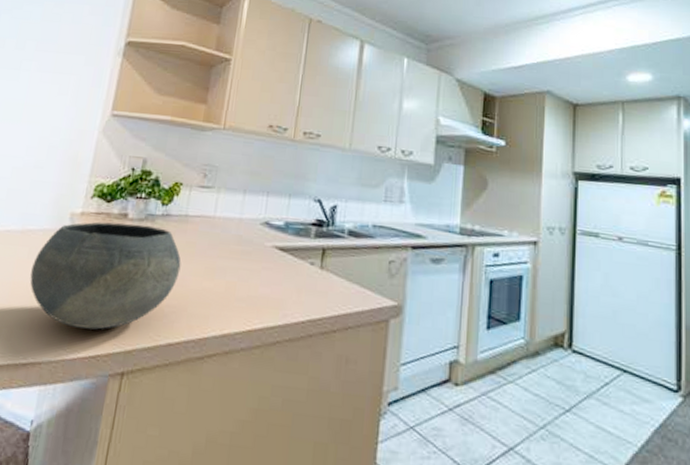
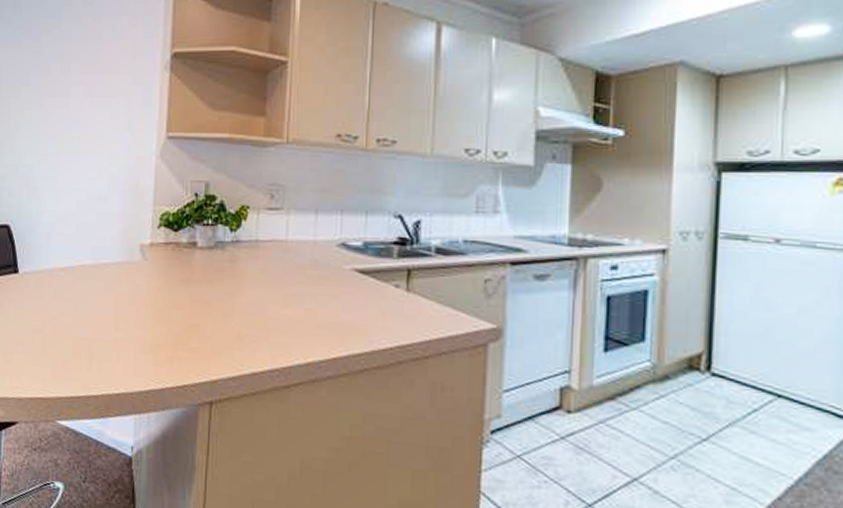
bowl: present [30,222,182,330] -> none [110,252,257,361]

